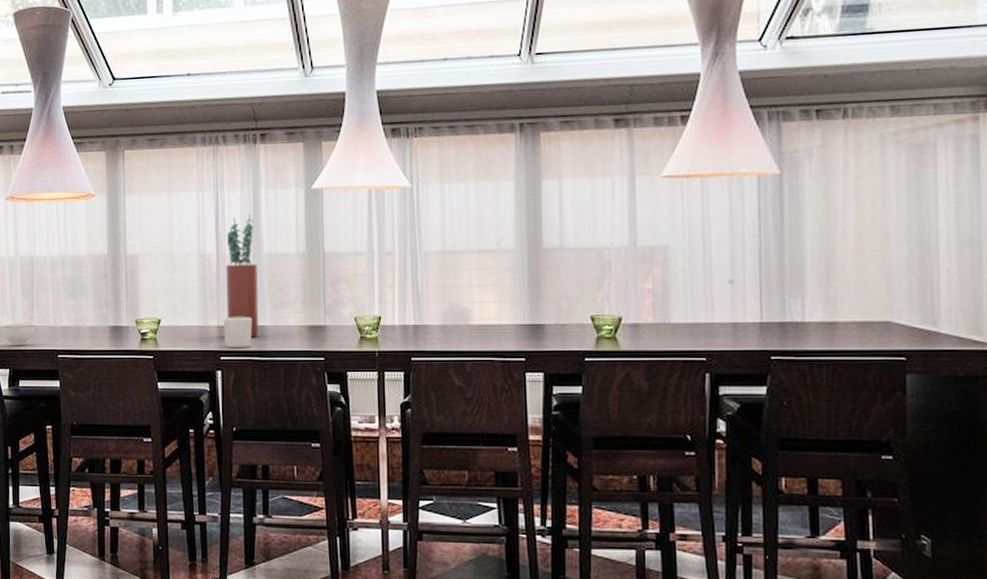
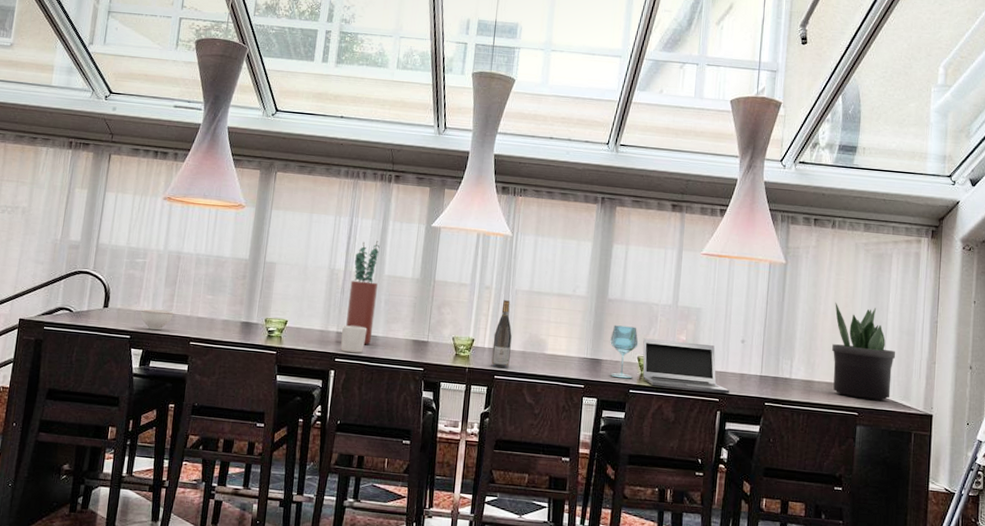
wine bottle: none [404,265,428,348] -> present [491,300,513,369]
wine glass: none [551,279,590,345] -> present [609,325,639,379]
laptop: none [596,290,720,350] -> present [642,338,730,393]
planter: none [858,216,956,339] -> present [832,302,896,401]

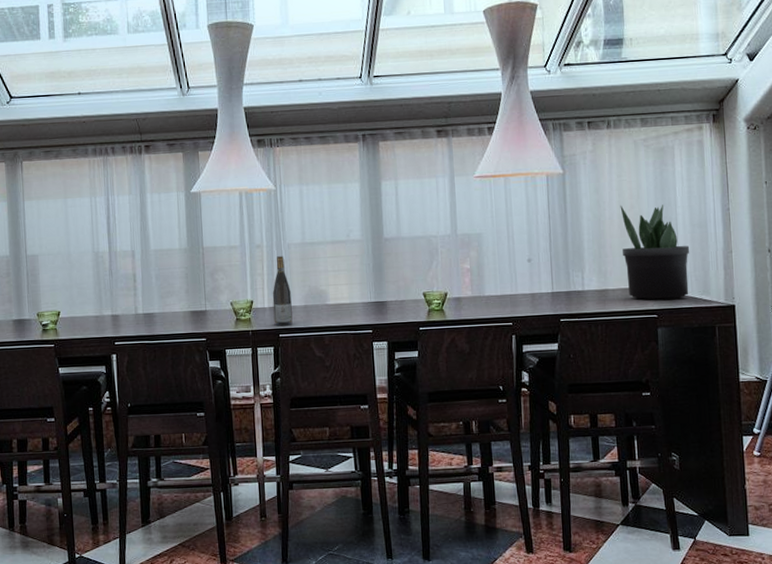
mug: present [340,325,367,353] -> none [117,306,143,334]
vase: present [345,241,380,346] -> none [117,216,149,324]
wine glass: present [609,325,639,379] -> none [391,263,422,318]
laptop: present [642,338,730,393] -> none [426,269,523,320]

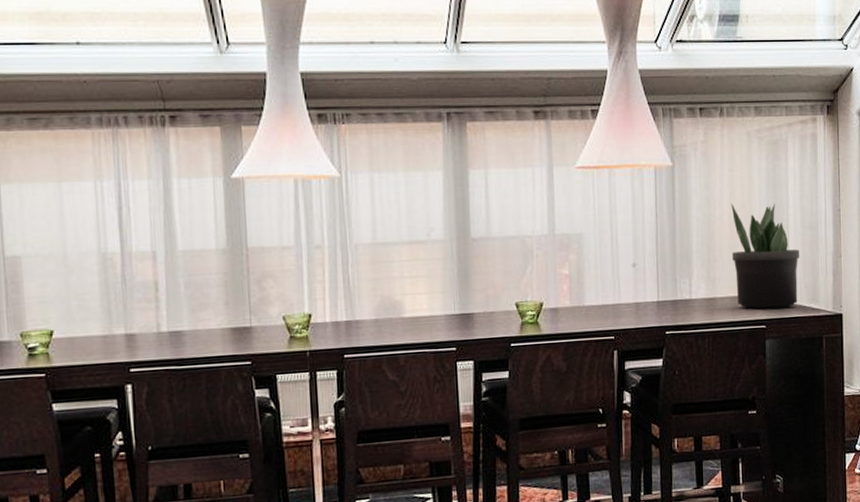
wine bottle: present [272,256,293,326] -> none [335,259,361,345]

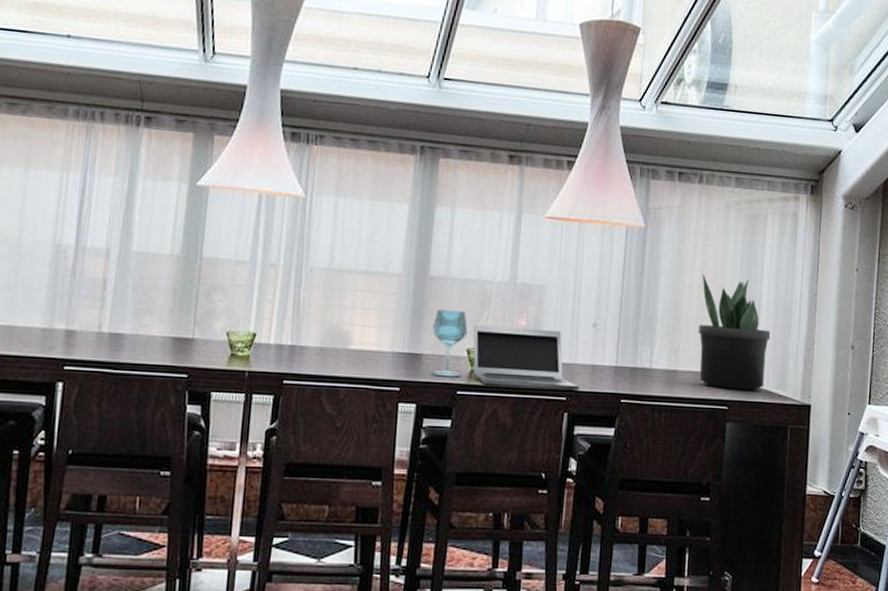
wine glass: none [479,267,515,332] -> present [431,309,468,378]
laptop: none [519,275,626,334] -> present [473,325,579,390]

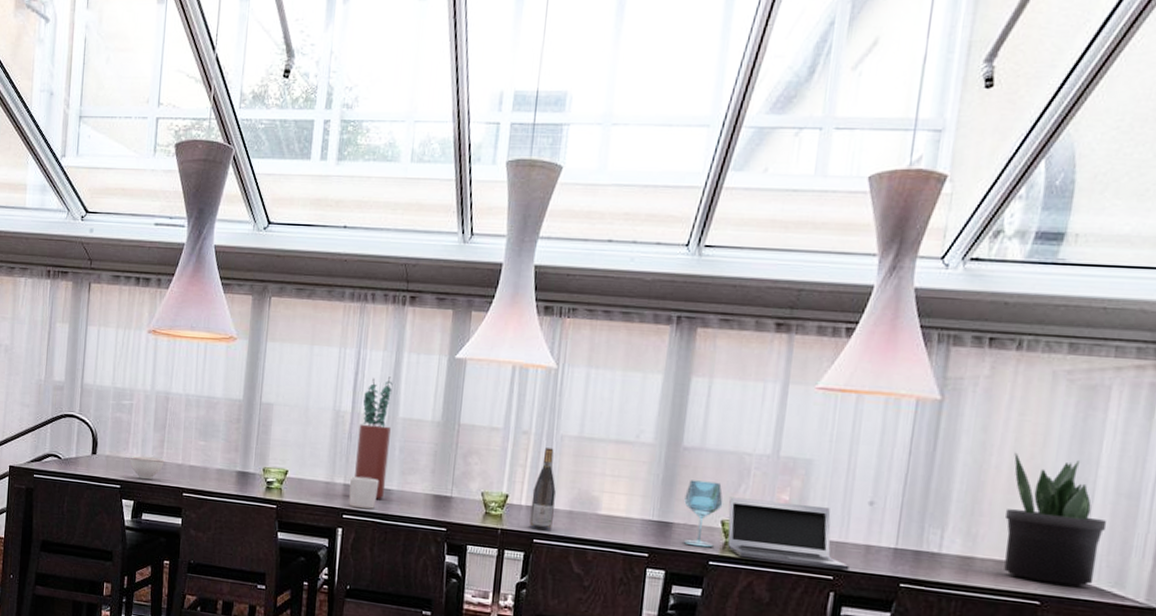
mug: none [71,320,109,358] -> present [348,476,379,509]
vase: none [77,205,125,347] -> present [353,376,393,500]
wine bottle: none [278,281,307,371] -> present [529,448,557,531]

